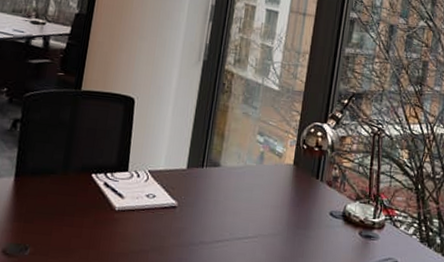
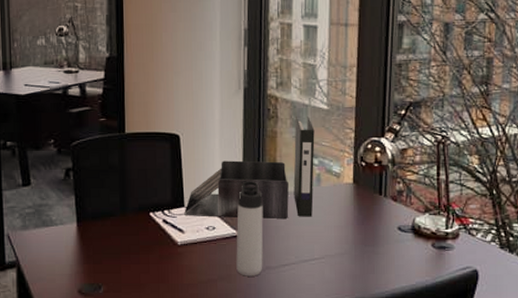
desk organizer: none [127,129,233,193] -> present [184,160,289,218]
thermos bottle: none [170,151,207,251] -> present [236,181,263,276]
binder: none [236,93,264,194] -> present [293,115,315,217]

